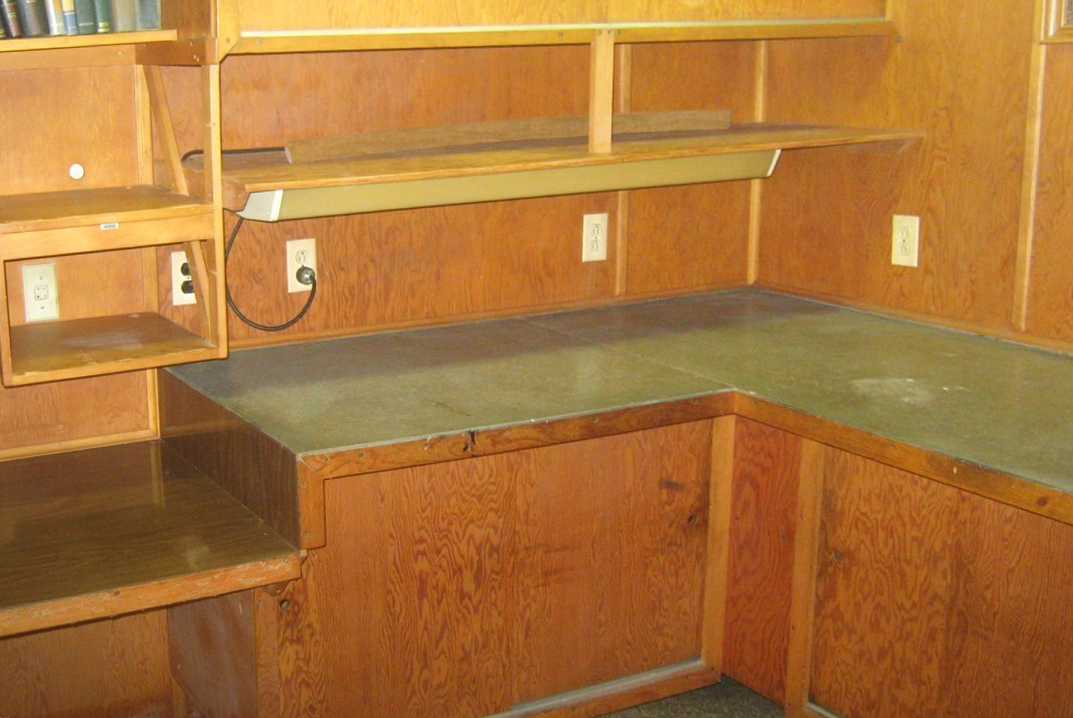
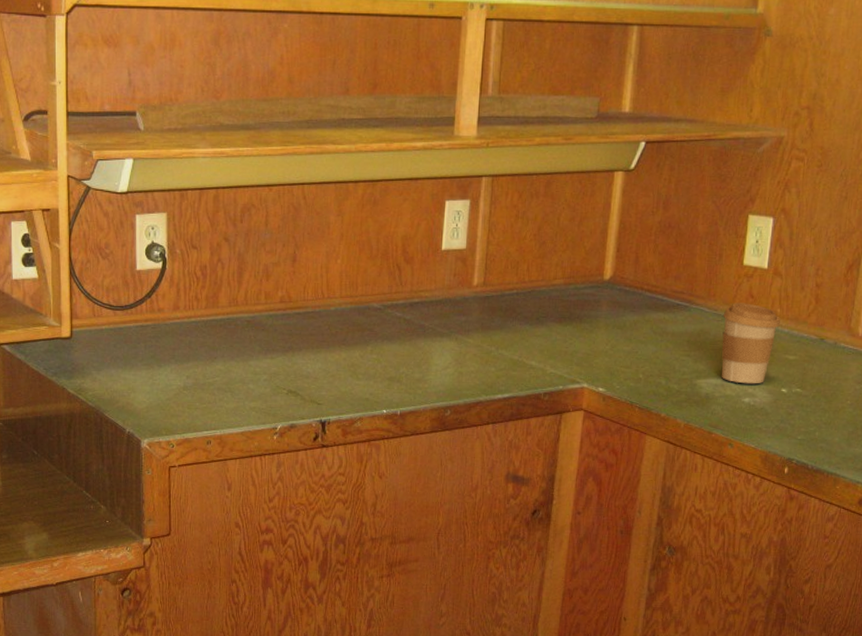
coffee cup: none [874,302,935,383] -> present [721,302,781,384]

